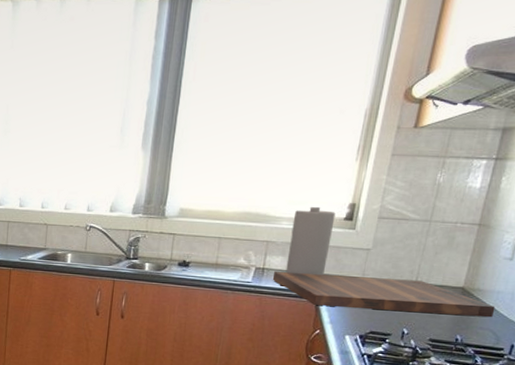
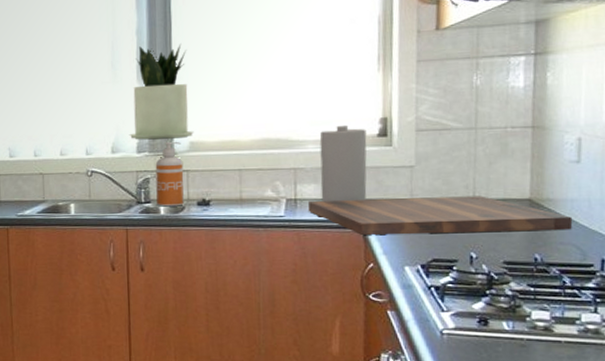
planter: none [127,116,189,204] -> present [129,44,194,140]
soap dispenser: none [143,206,172,265] -> present [155,141,184,207]

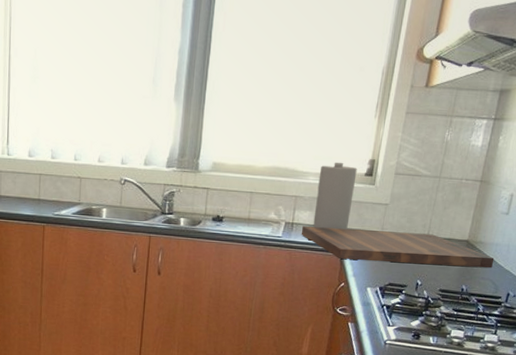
planter: present [129,44,194,140] -> none [161,66,220,158]
soap dispenser: present [155,141,184,207] -> none [178,160,205,220]

